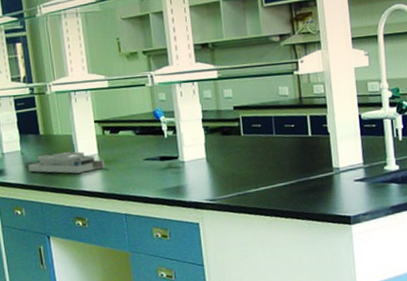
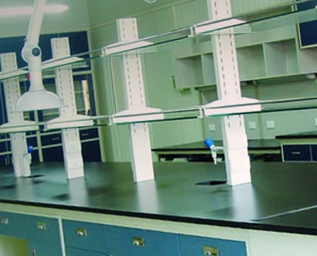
desk organizer: present [28,151,105,174] -> none [90,177,160,197]

